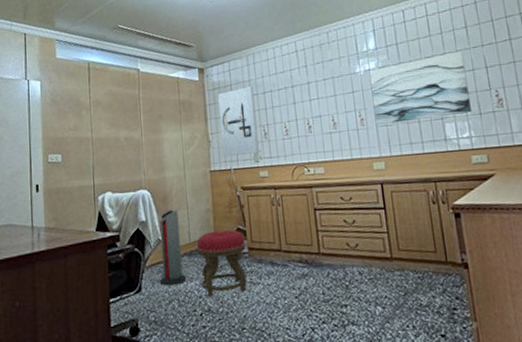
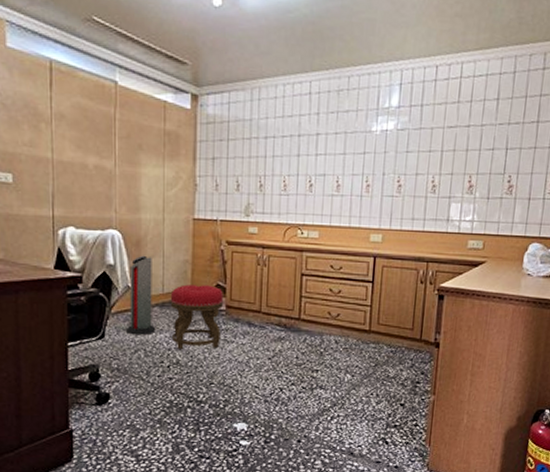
wall art: present [218,86,259,156] -> none [209,127,254,206]
wall art: present [369,51,473,125] -> none [381,125,488,196]

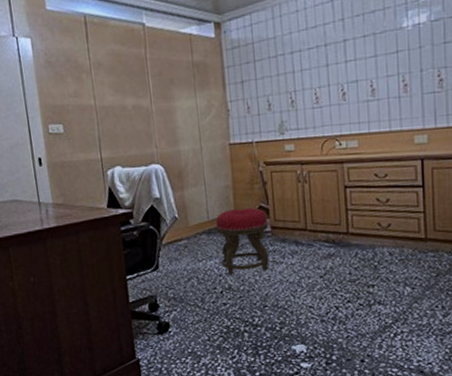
air purifier: present [125,255,156,336] -> none [174,185,206,264]

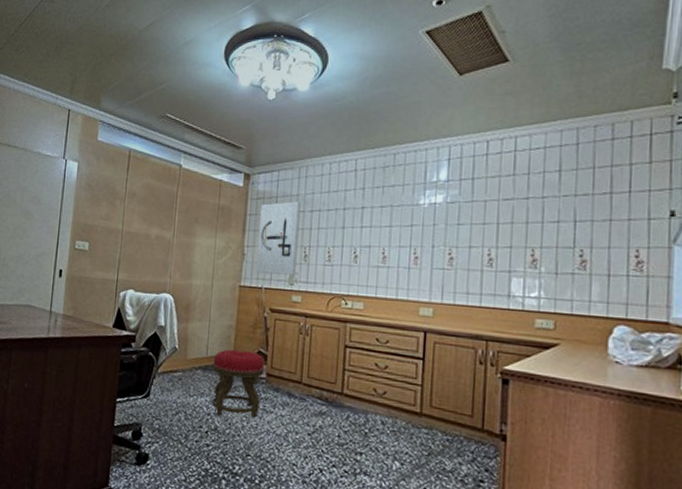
wall art: none [238,45,285,127] -> present [255,201,301,275]

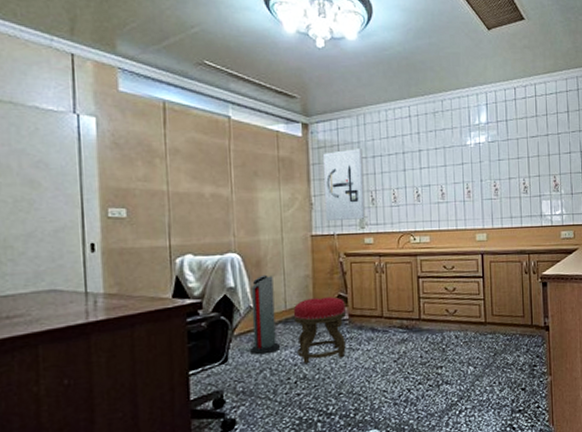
air purifier: none [169,318,199,398] -> present [249,274,281,355]

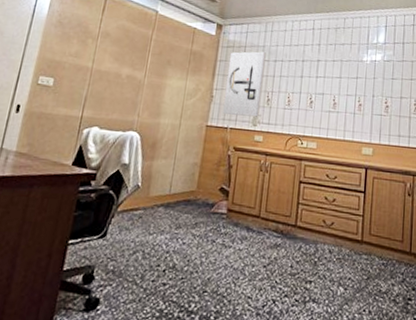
air purifier: present [249,274,281,355] -> none [127,156,165,236]
stool: present [293,297,347,364] -> none [172,186,226,254]

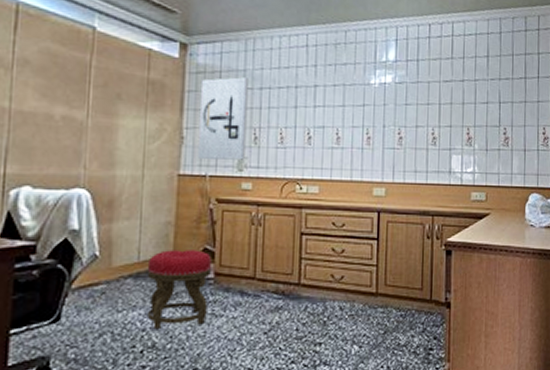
stool: none [172,186,226,254] -> present [146,250,213,330]

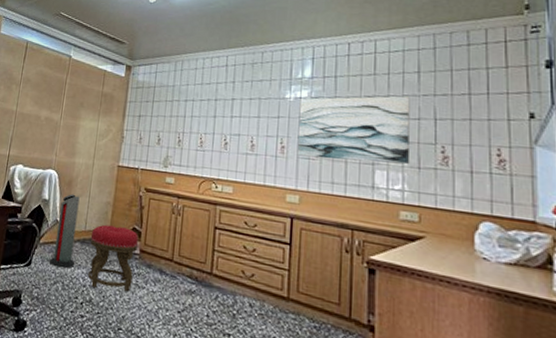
air purifier: none [88,217,128,315] -> present [49,194,80,269]
wall art: present [197,77,248,160] -> none [133,91,176,159]
wall art: none [382,80,481,148] -> present [297,96,410,165]

